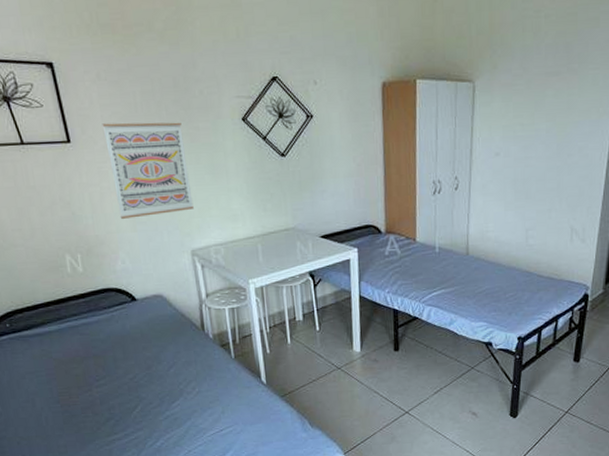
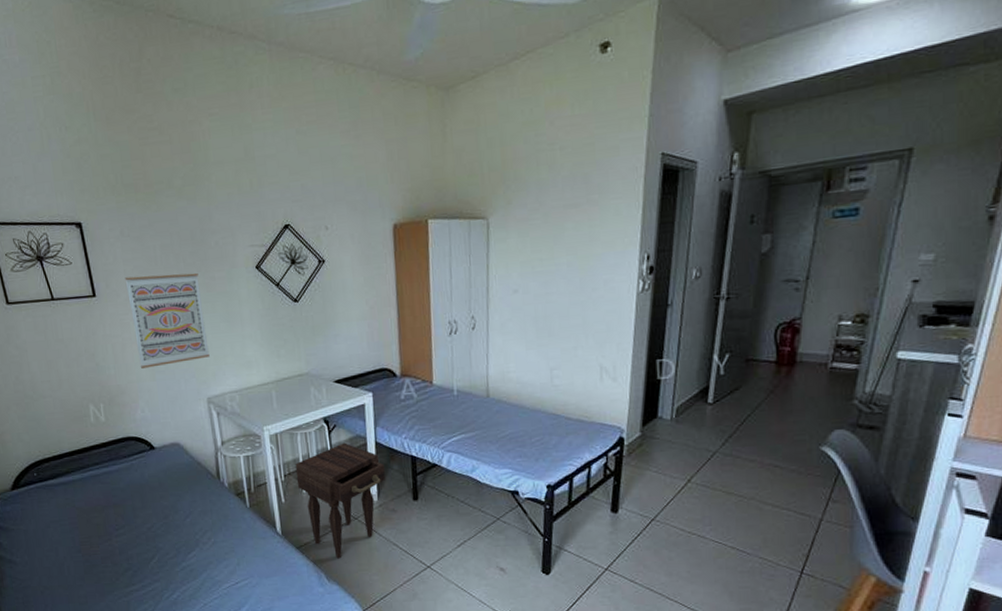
nightstand: none [280,296,368,406] -> present [295,442,385,559]

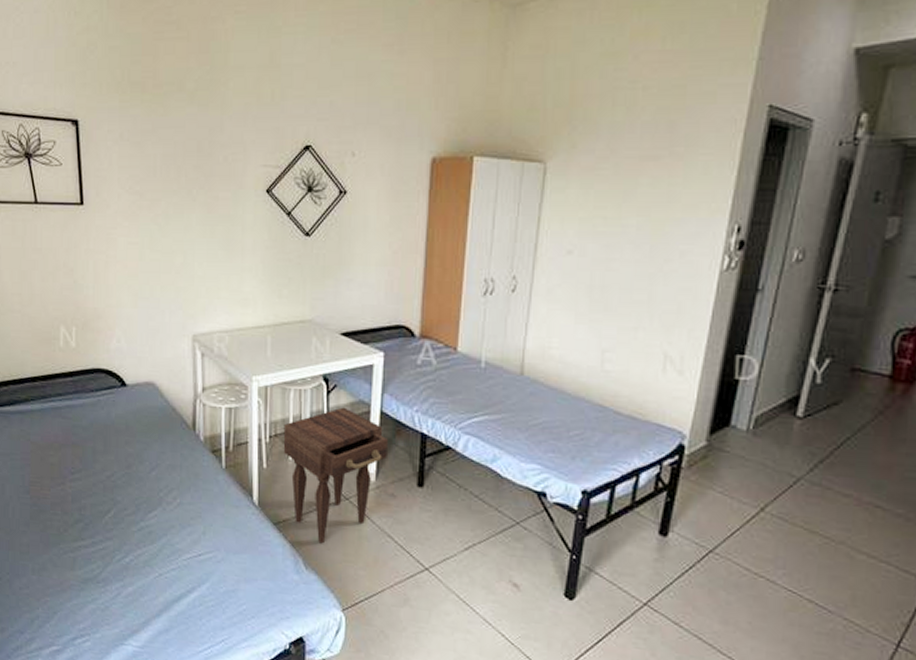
wall art: present [124,273,210,368] -> none [118,187,202,293]

